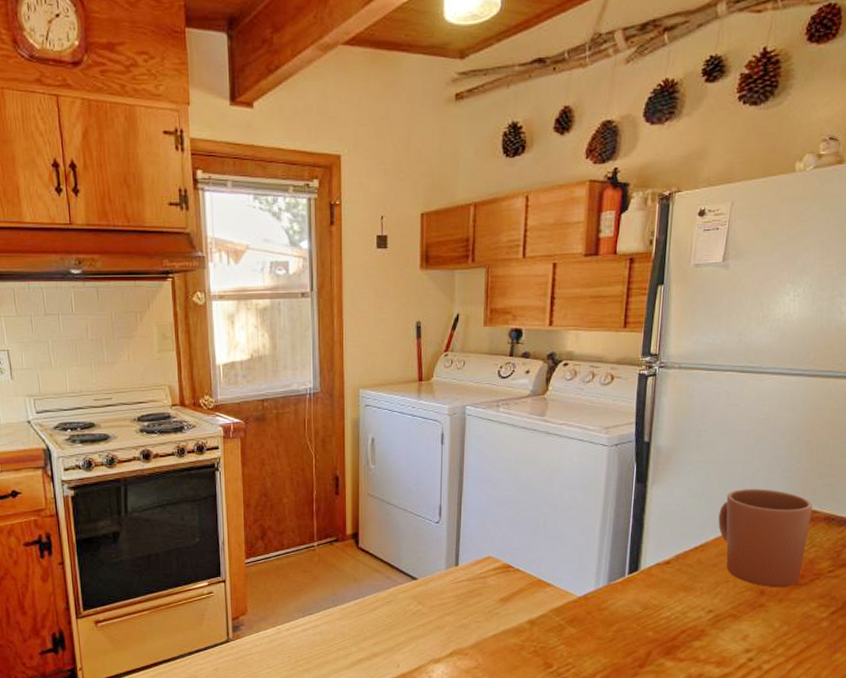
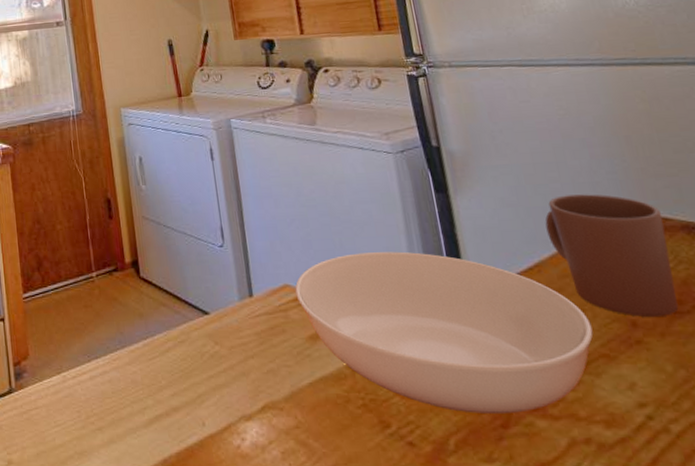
bowl: none [496,531,730,658] -> present [295,251,593,415]

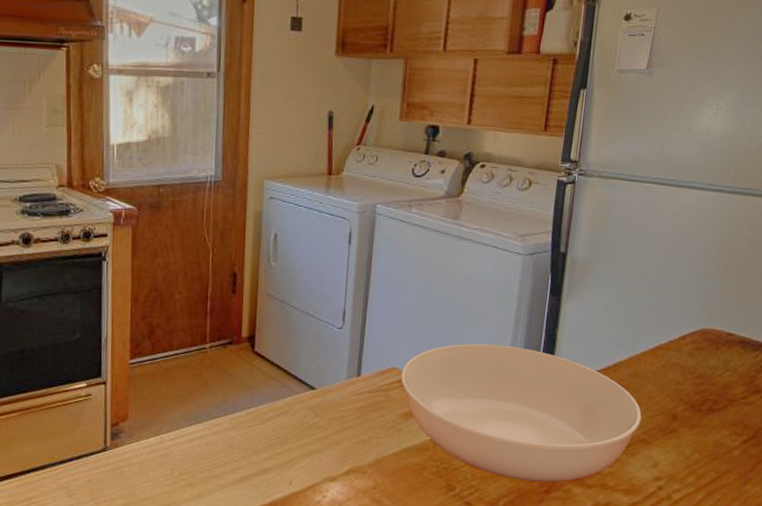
mug: present [545,194,679,318] -> none [632,307,728,413]

